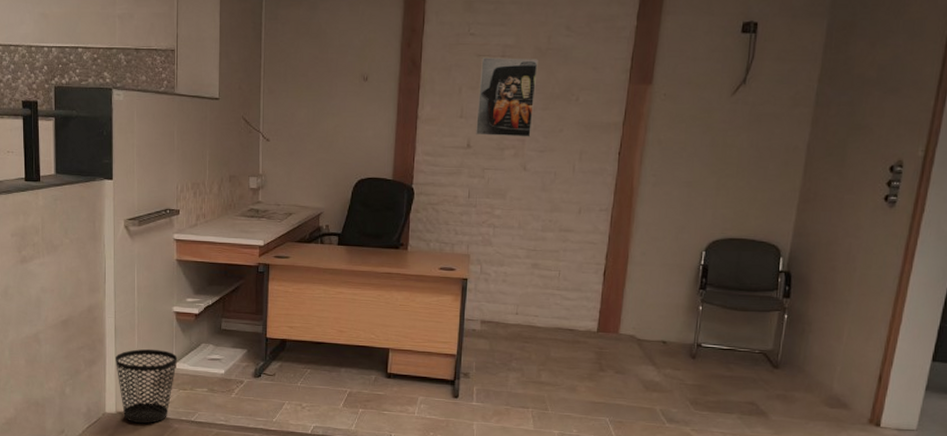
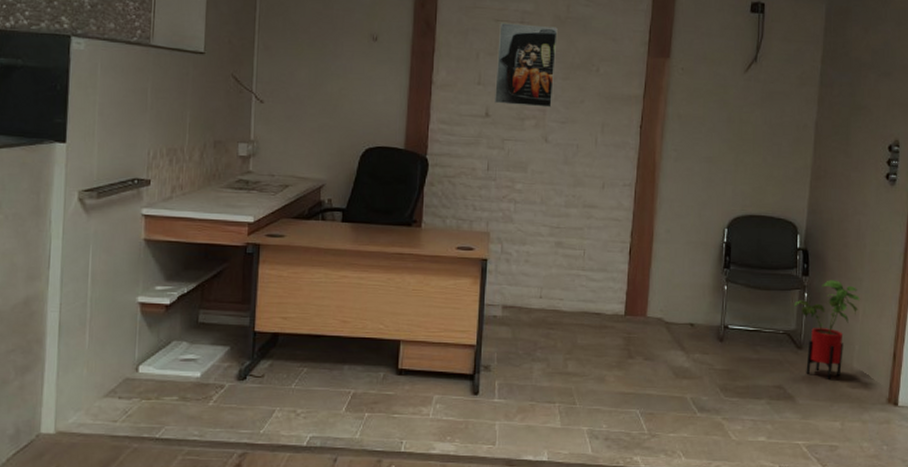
wastebasket: present [115,349,177,424] -> none [57,349,140,446]
house plant: none [772,302,845,398] -> present [794,280,860,379]

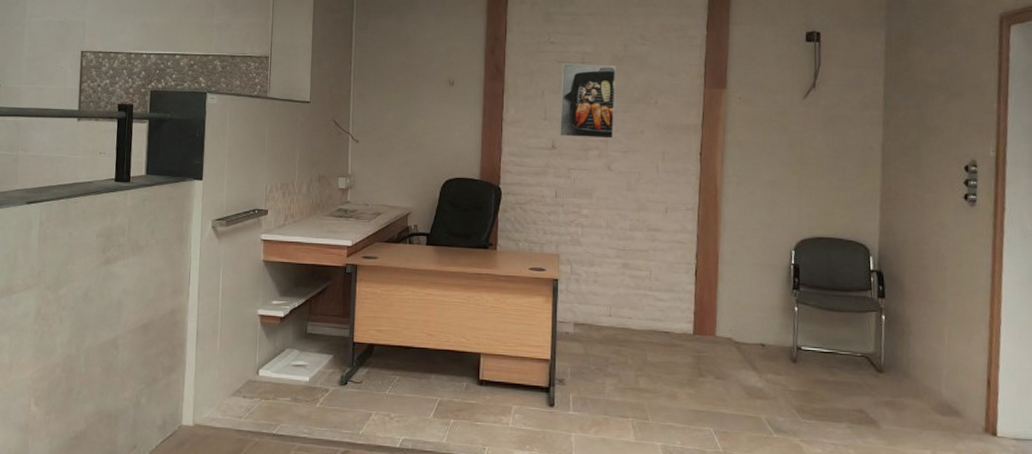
house plant: present [794,280,860,379] -> none [871,302,944,405]

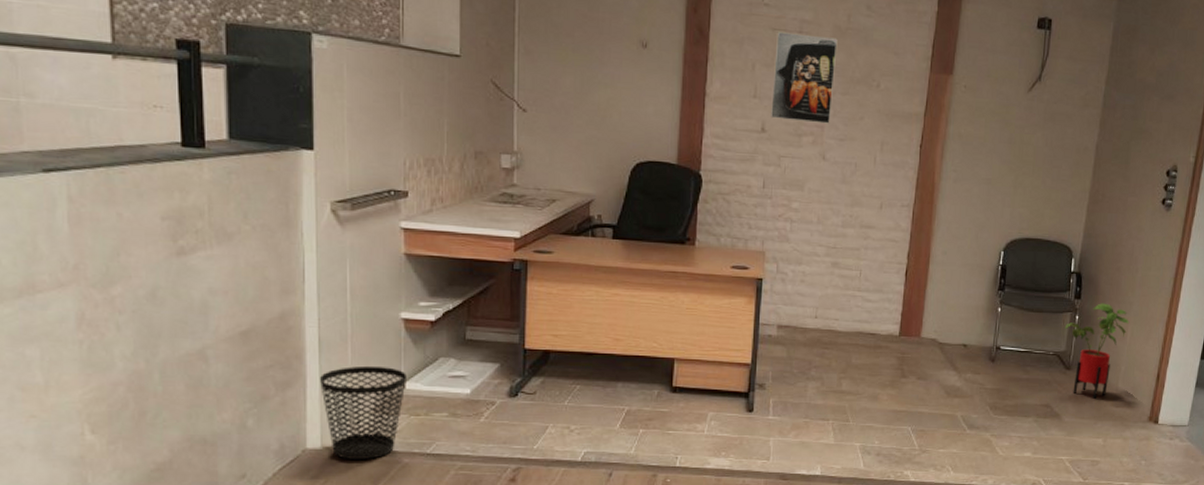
wastebasket: none [195,354,260,438] -> present [319,365,406,461]
house plant: none [871,302,944,405] -> present [1065,303,1129,399]

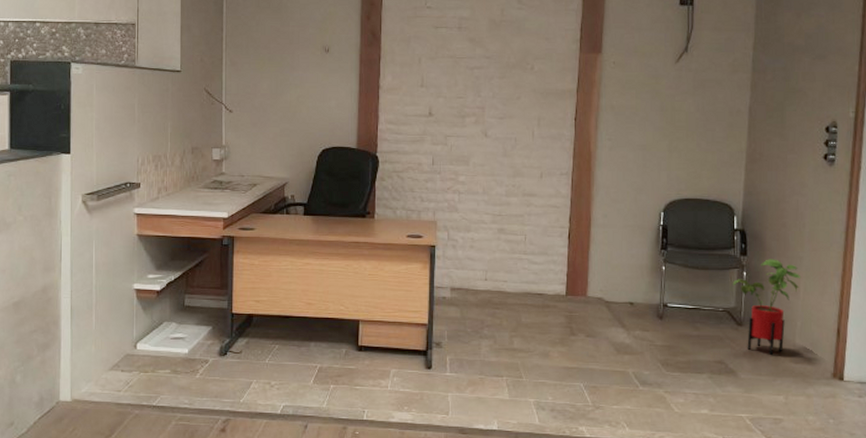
wastebasket: present [319,365,406,461] -> none [70,329,137,412]
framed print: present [771,32,838,124] -> none [437,29,493,105]

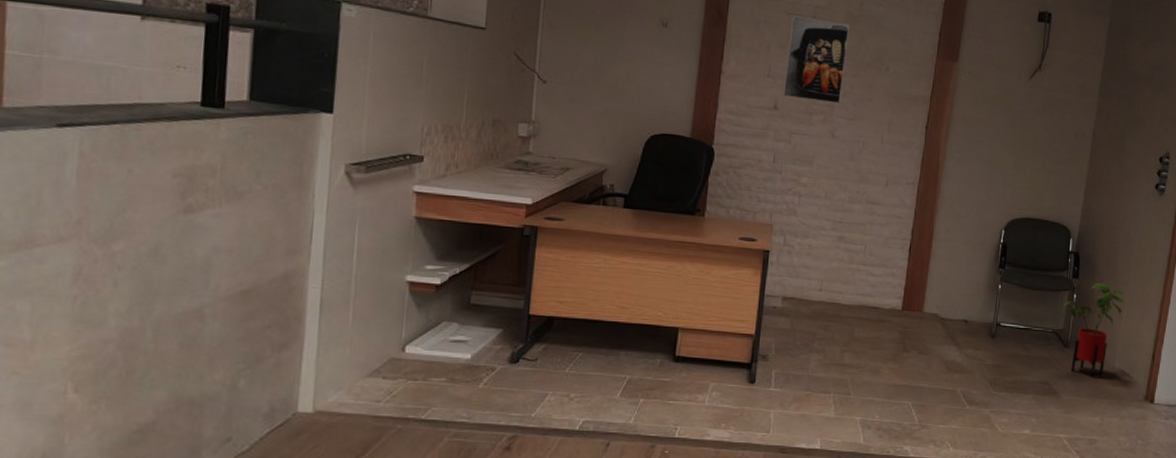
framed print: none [437,29,493,105] -> present [783,16,850,104]

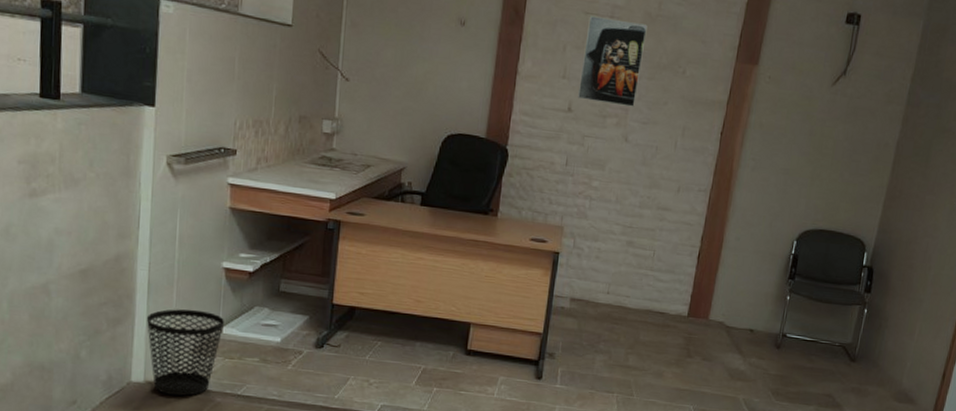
wastebasket: none [317,328,407,426] -> present [146,309,224,397]
house plant: present [1063,283,1125,377] -> none [853,298,918,392]

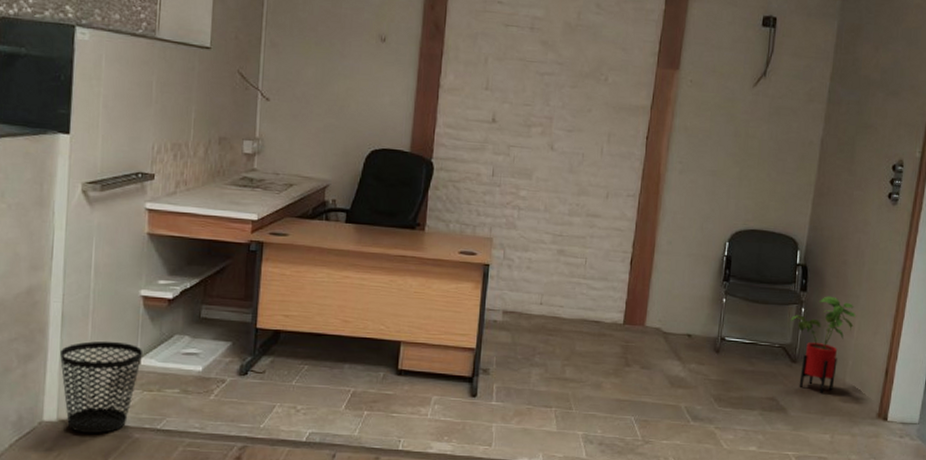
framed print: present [578,16,648,107] -> none [502,28,568,115]
house plant: none [853,298,918,392] -> present [791,296,856,393]

